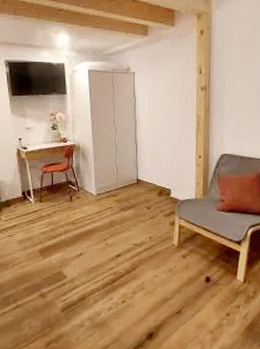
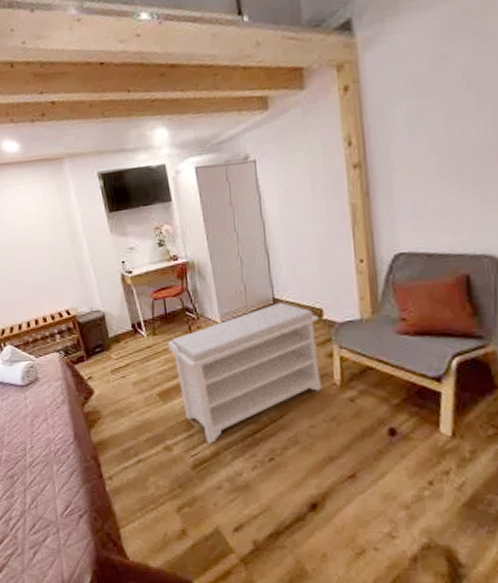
bench: none [52,183,168,291] -> present [168,303,322,445]

